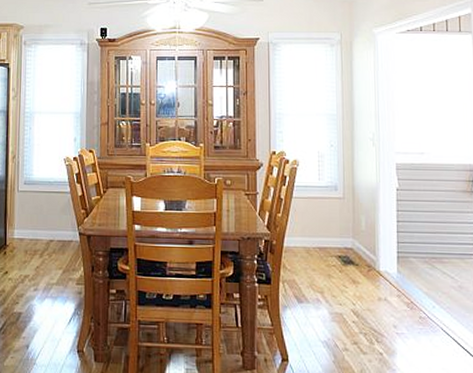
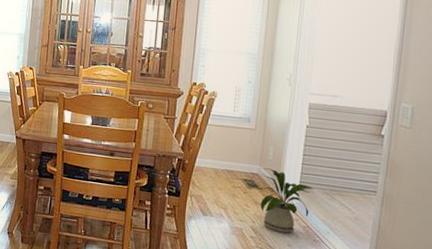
house plant: none [357,241,414,313] -> present [260,168,315,234]

